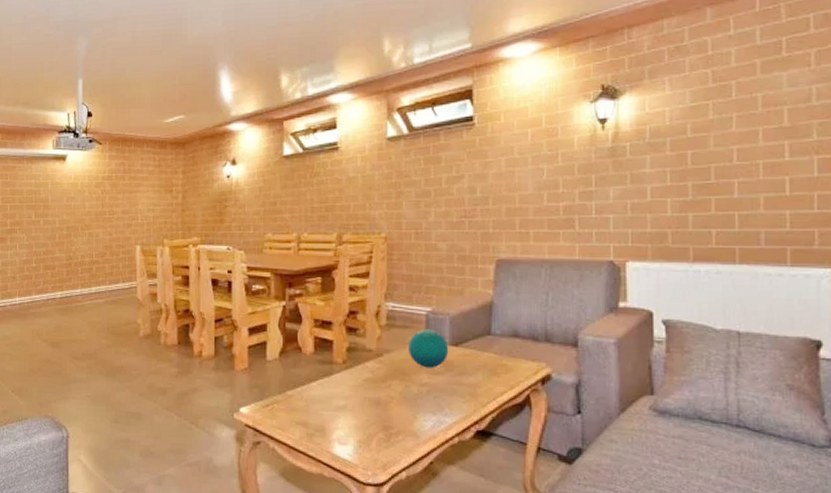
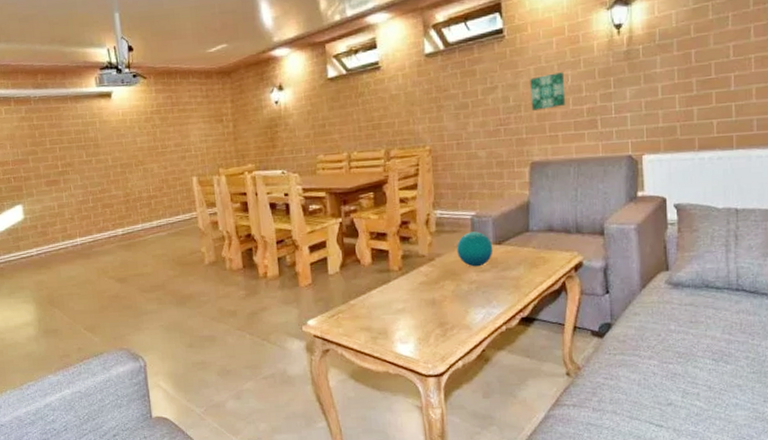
wall art: none [500,166,540,204] -> present [530,72,566,111]

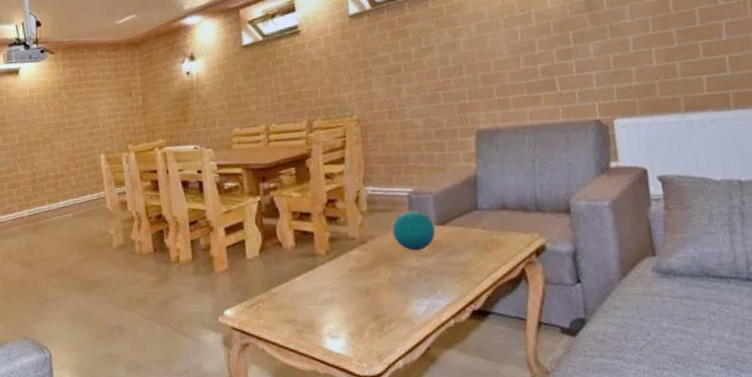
wall art: present [530,72,566,111] -> none [472,28,516,72]

